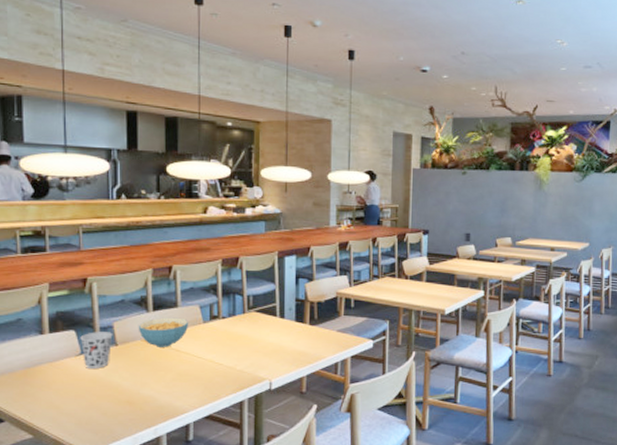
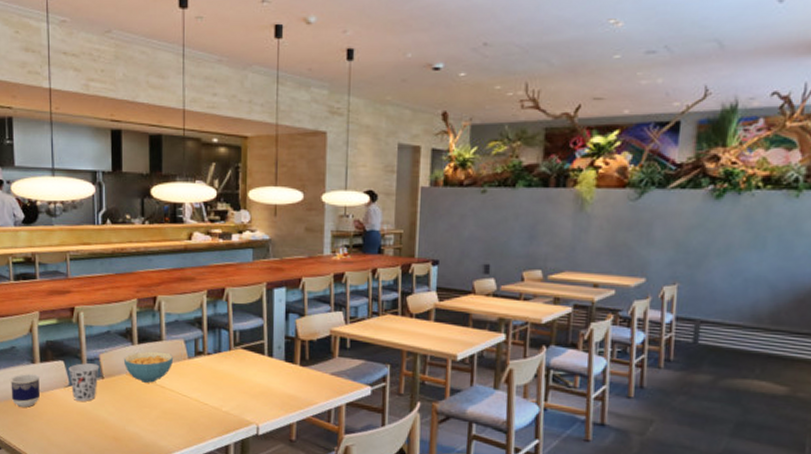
cup: none [16,344,50,378] -> present [11,373,41,407]

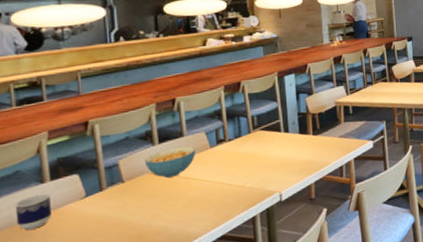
cup: present [69,363,100,401] -> none [84,170,119,210]

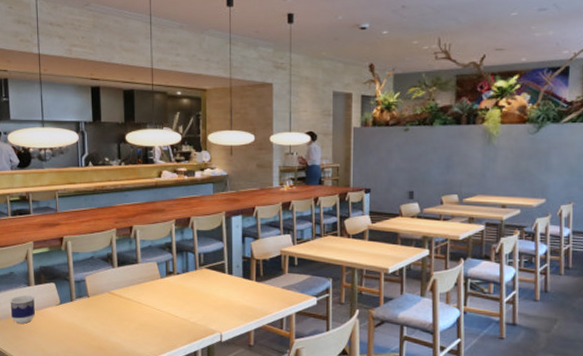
cereal bowl: present [144,146,196,178] -> none [105,272,149,300]

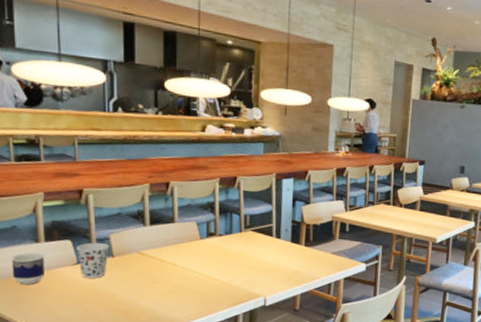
cup: none [59,284,85,317] -> present [76,242,110,278]

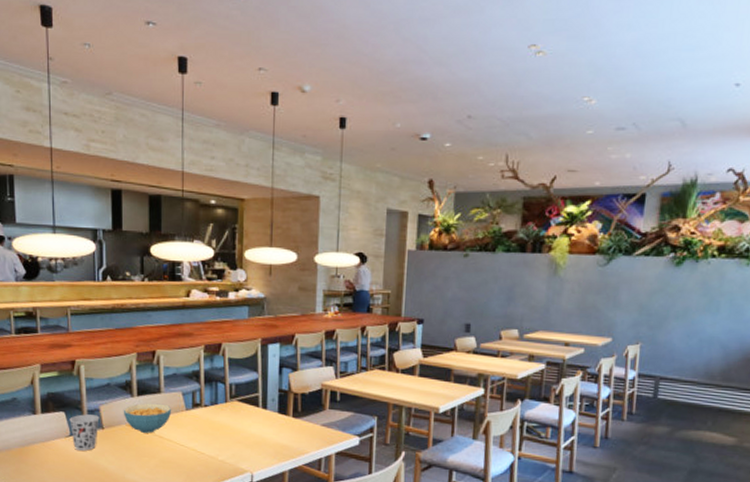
cup: present [11,252,45,285] -> none [12,424,42,457]
cereal bowl: none [134,232,186,261] -> present [123,403,172,433]

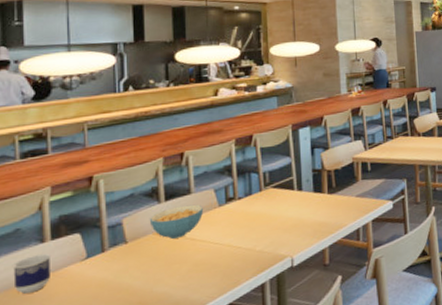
cup: none [12,424,42,457] -> present [13,253,52,294]
cup: present [69,414,100,451] -> none [86,229,122,273]

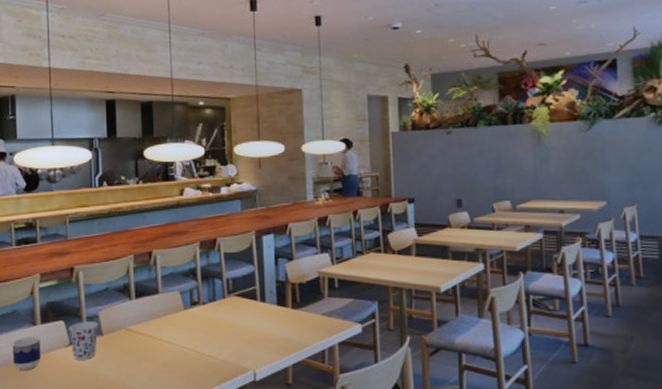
cup: none [86,229,122,273] -> present [69,321,99,360]
cereal bowl: present [149,204,204,239] -> none [121,305,171,336]

